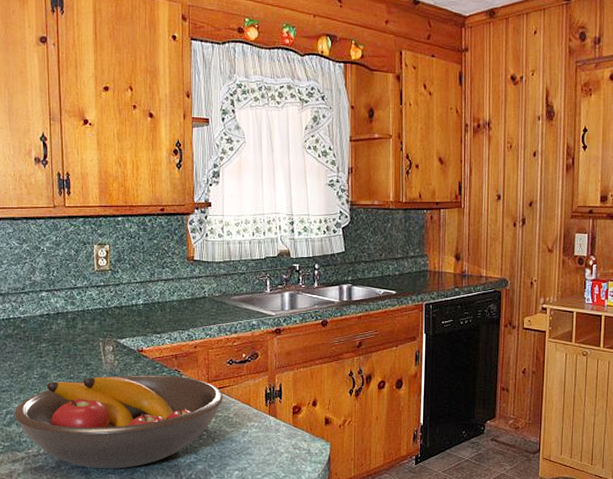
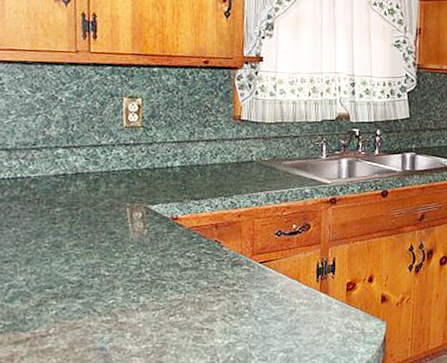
fruit bowl: present [13,375,224,469] -> none [17,245,270,351]

